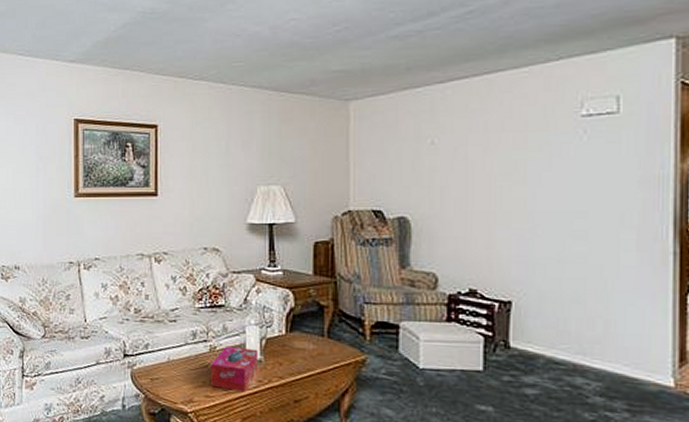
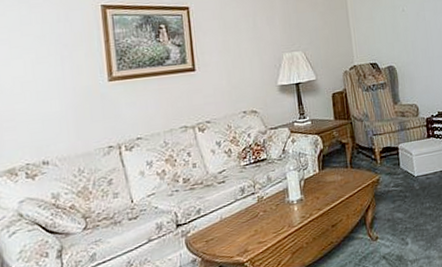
tissue box: present [211,346,259,392] -> none [260,190,301,233]

